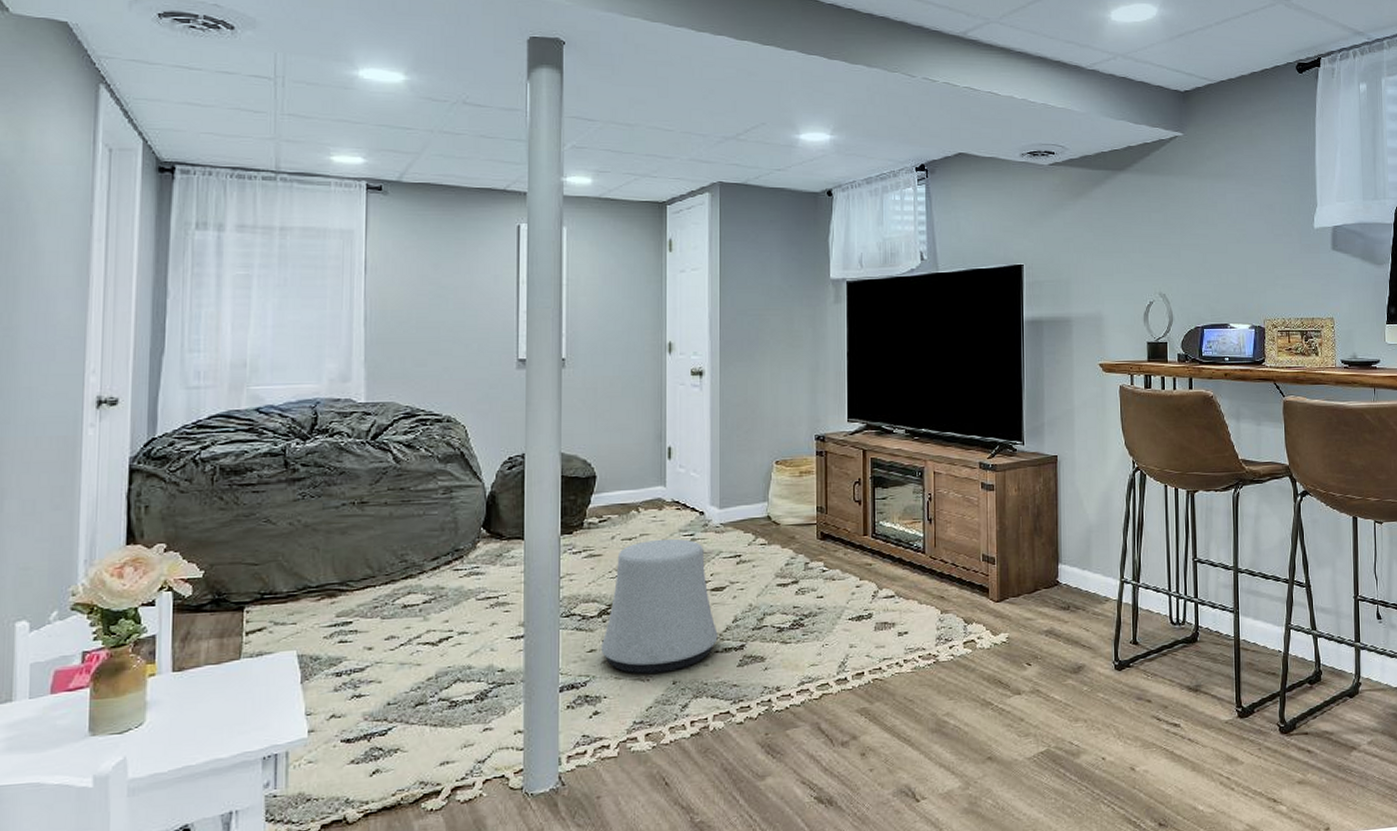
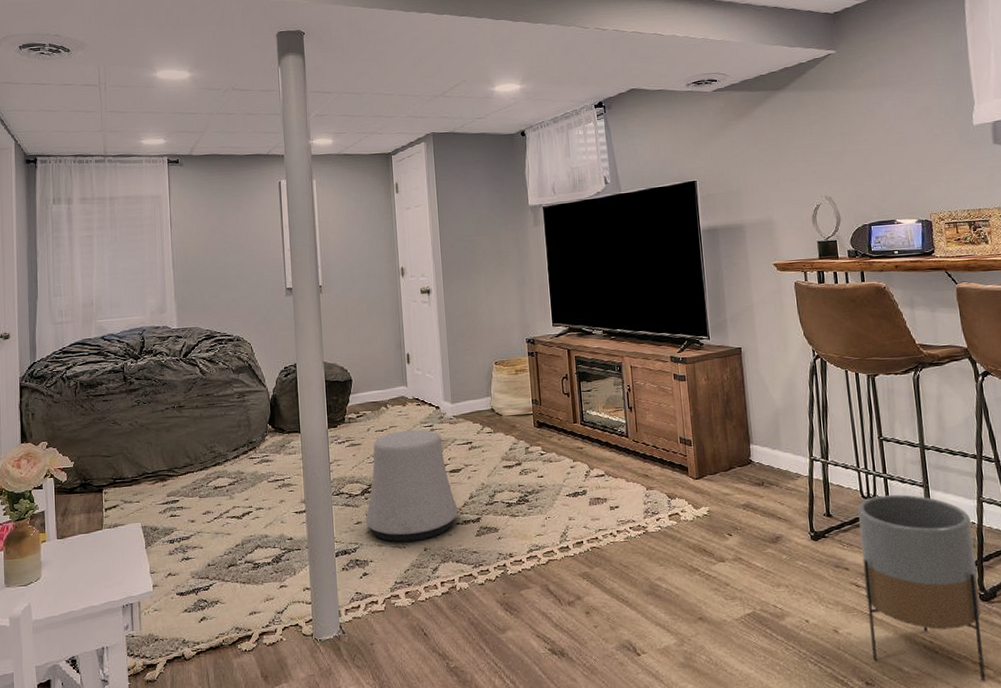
planter: none [1165,620,1280,818] -> present [858,494,986,681]

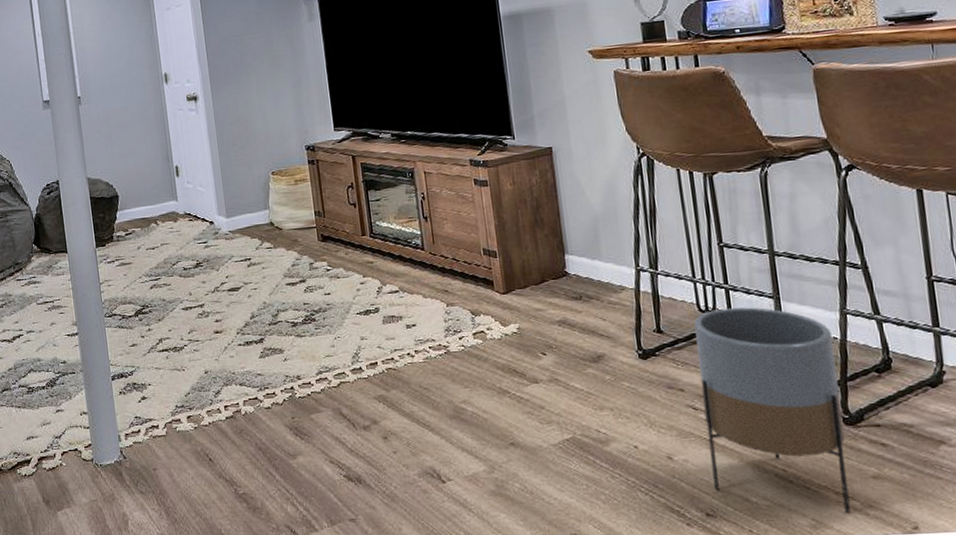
stool: present [365,429,458,542] -> none [140,246,239,365]

